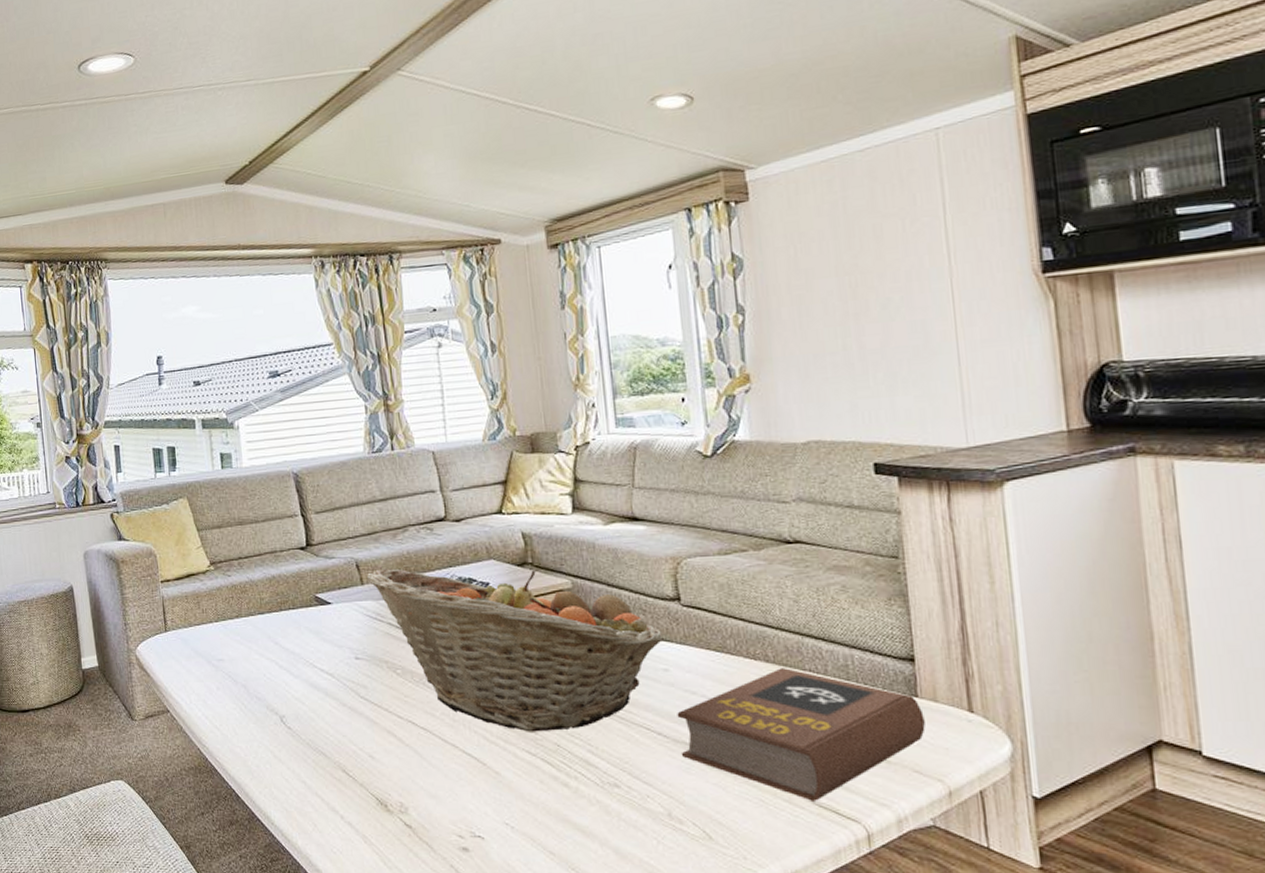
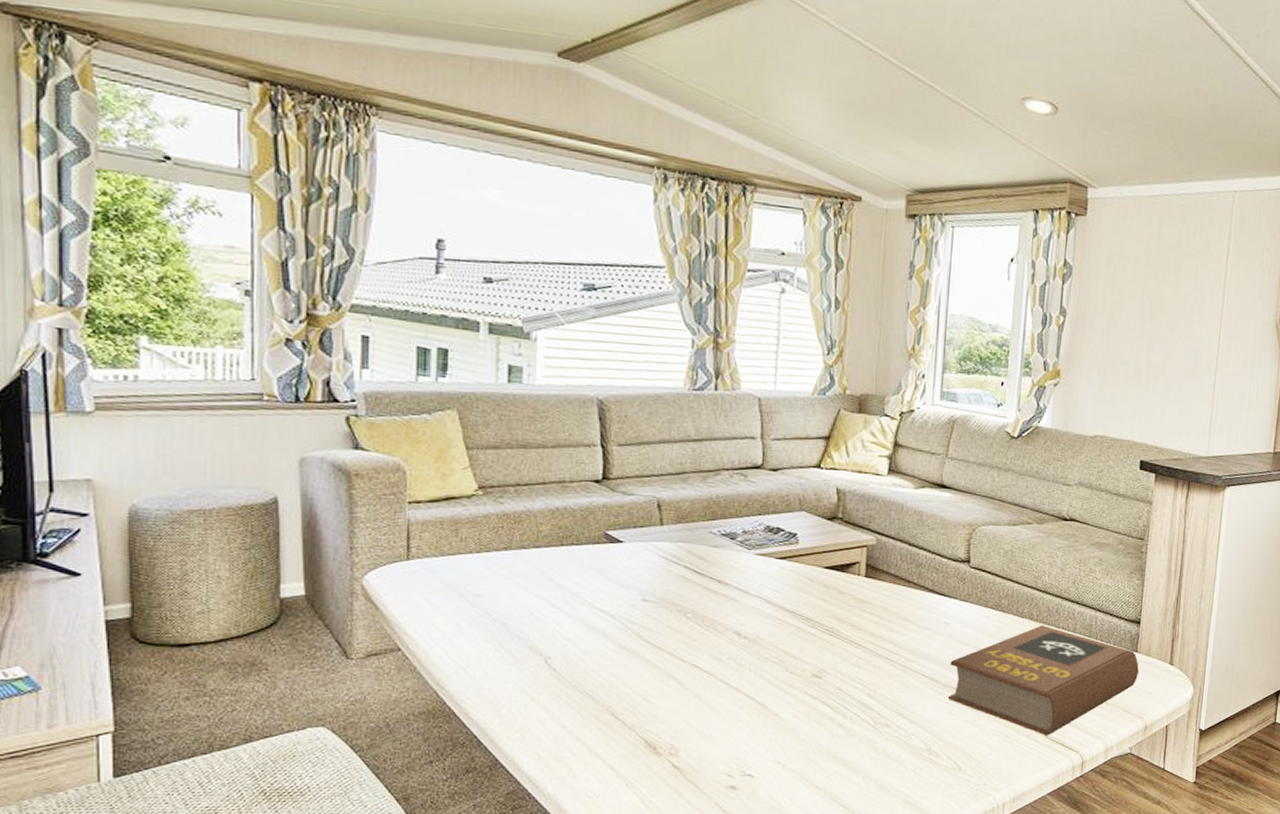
fruit basket: present [366,569,664,732] -> none [667,511,950,677]

